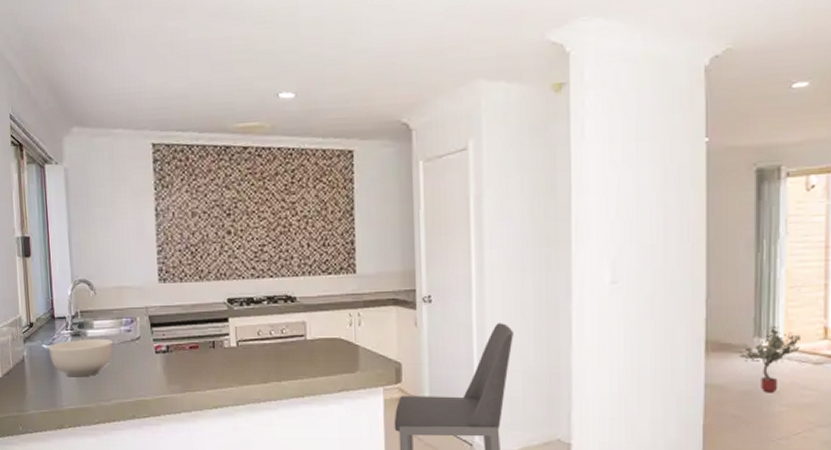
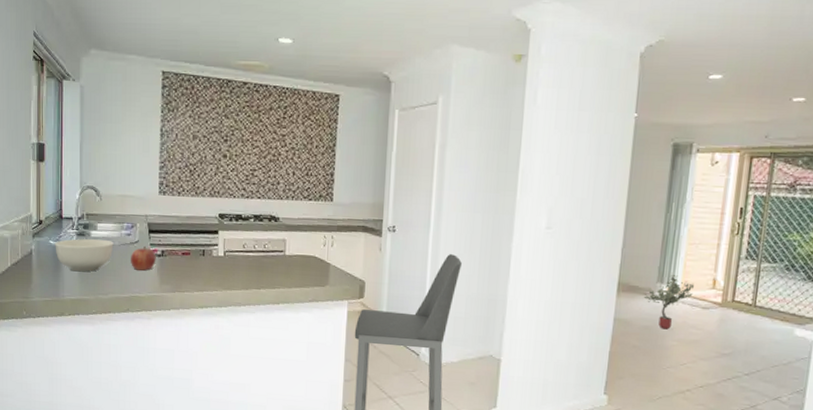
fruit: none [133,342,161,370] -> present [131,245,156,271]

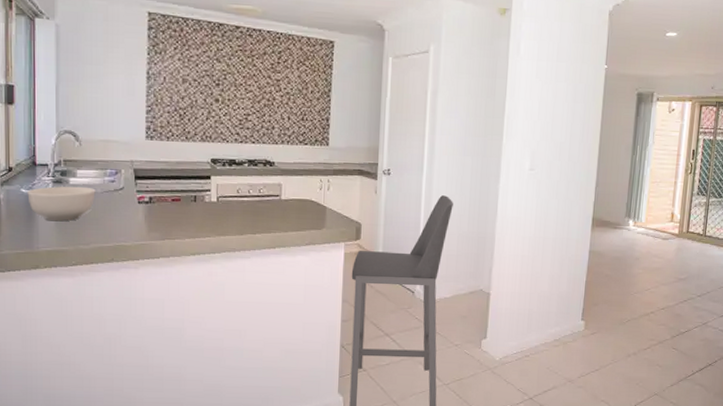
fruit: present [131,245,156,271] -> none [115,192,143,219]
potted tree: present [643,275,694,330] -> none [614,210,656,259]

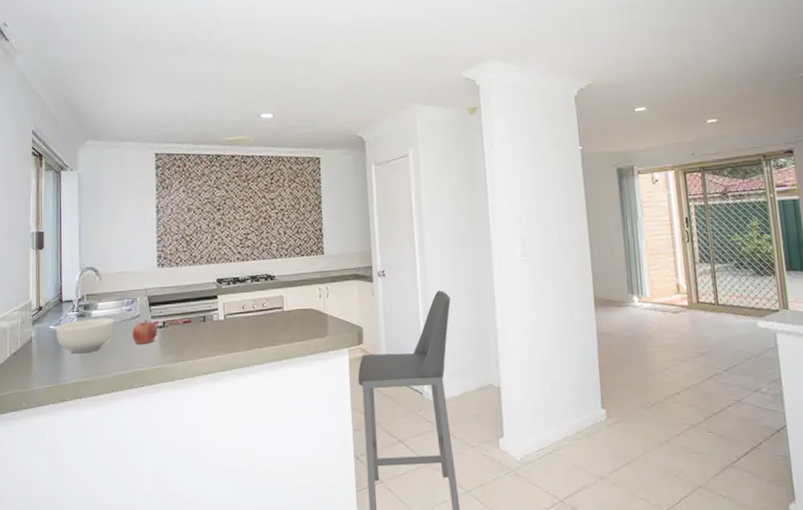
fruit: none [115,192,143,219] -> present [132,319,158,344]

